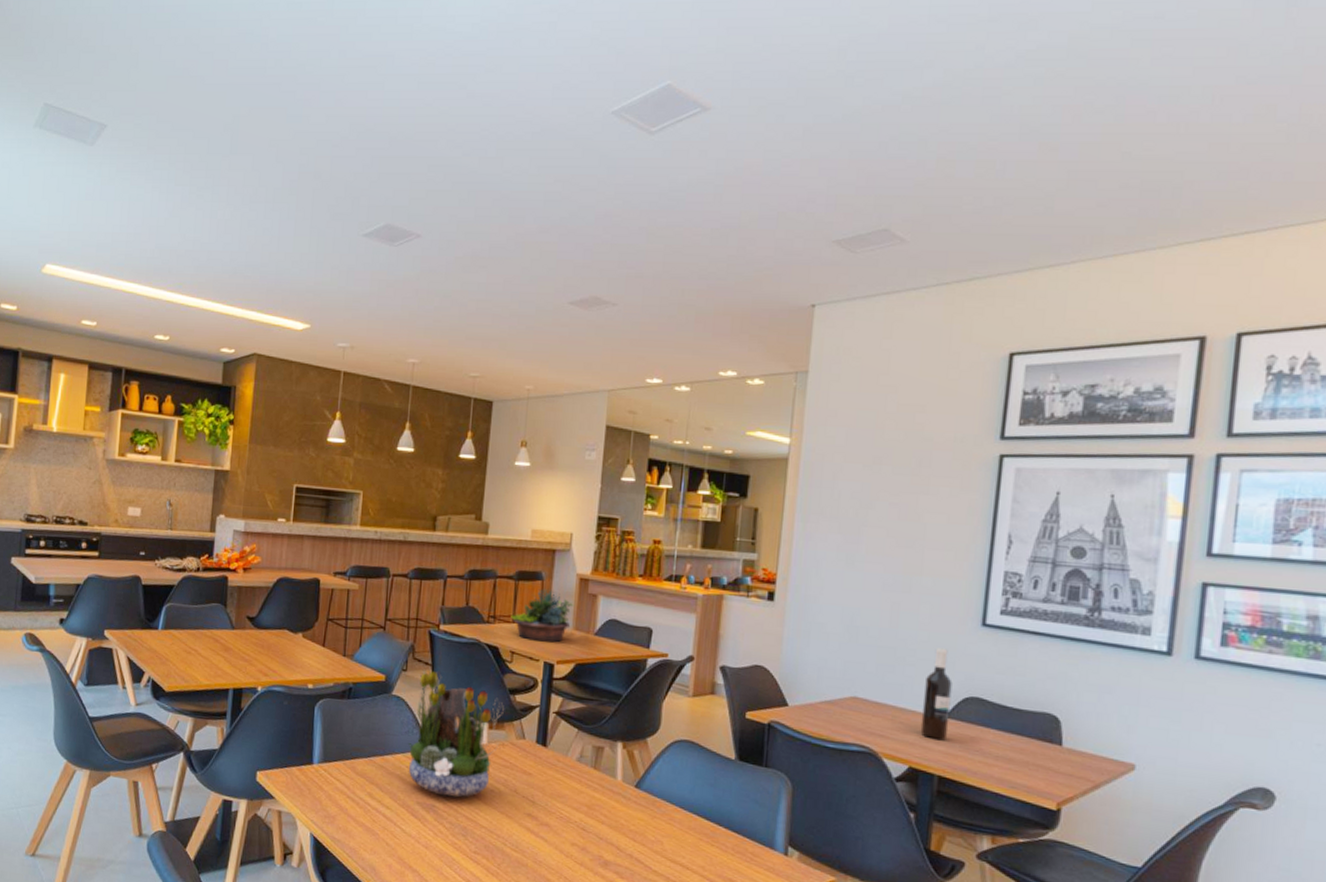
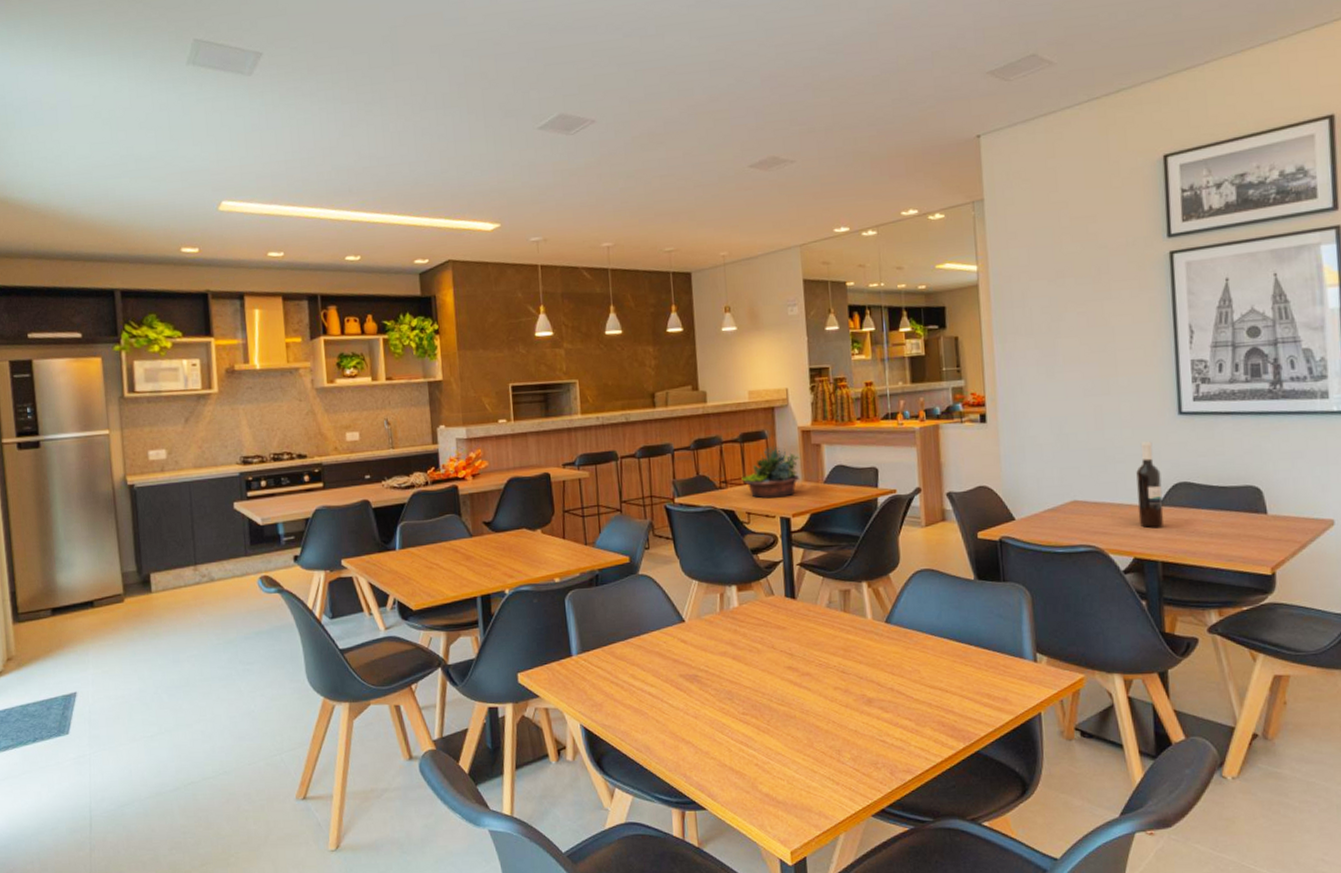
flower arrangement: present [408,671,504,798] -> none [661,544,751,664]

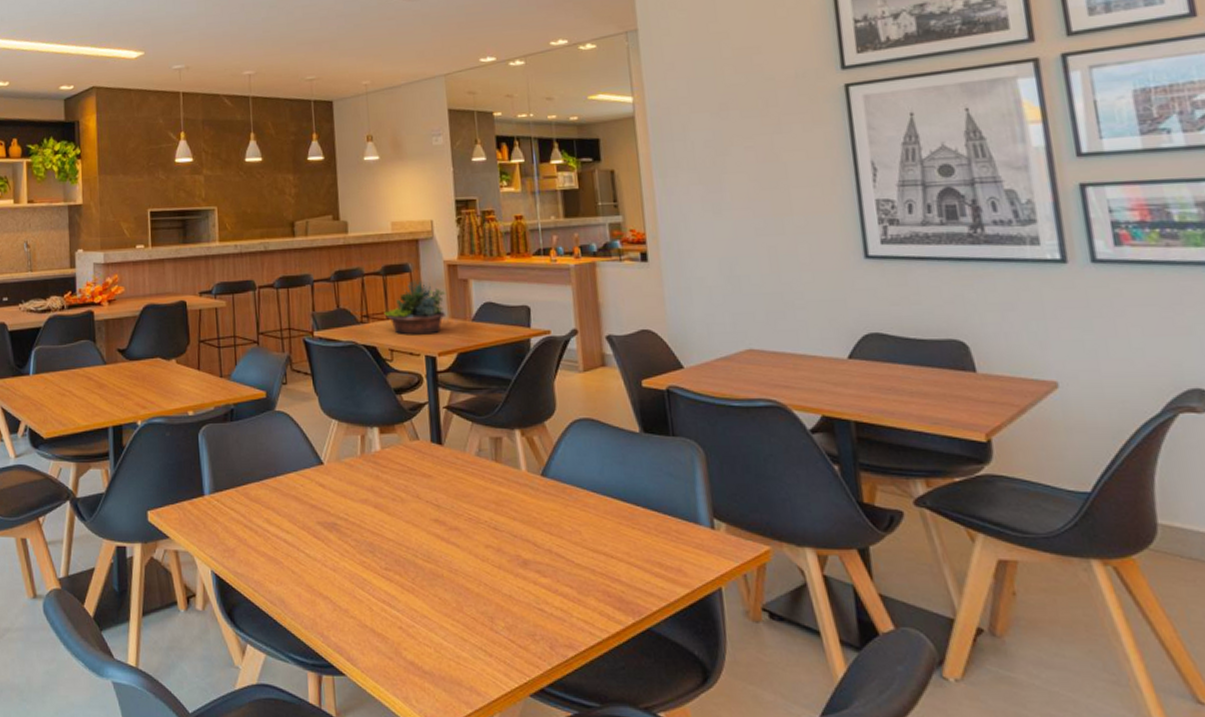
wine bottle: present [1136,441,1165,528] -> none [819,286,856,384]

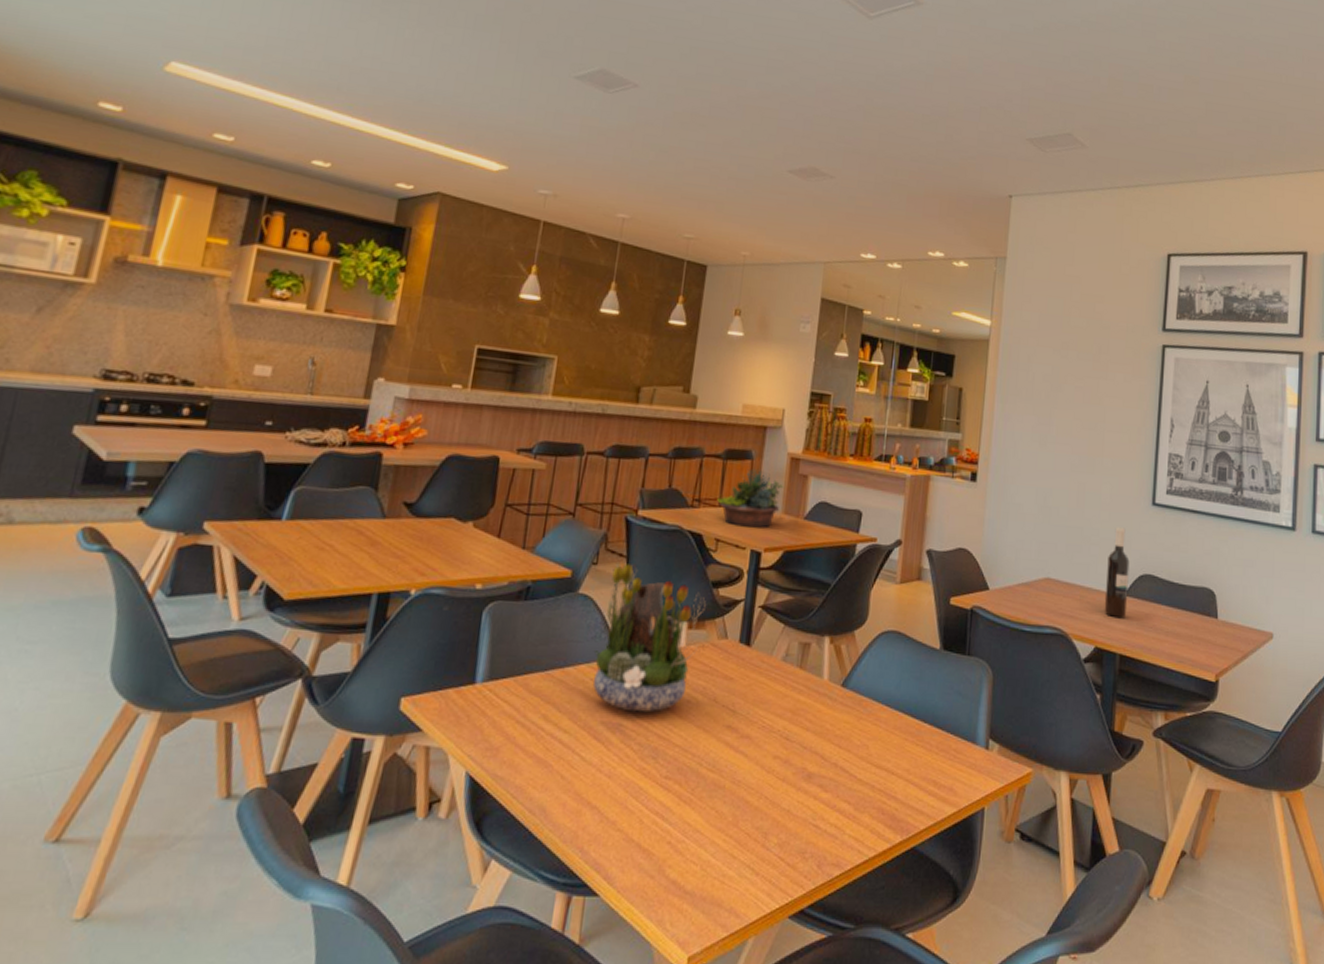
flower arrangement: none [299,381,394,512] -> present [593,564,706,713]
wine bottle: none [819,286,856,384] -> present [1104,527,1130,619]

